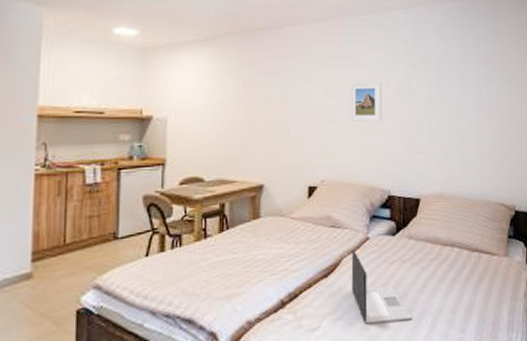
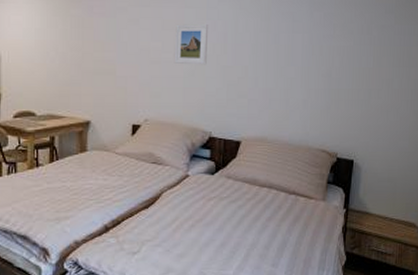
laptop: present [351,250,411,324] -> none [170,185,226,252]

